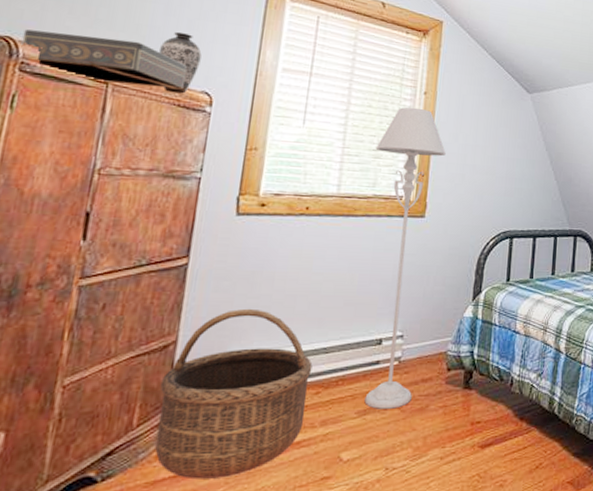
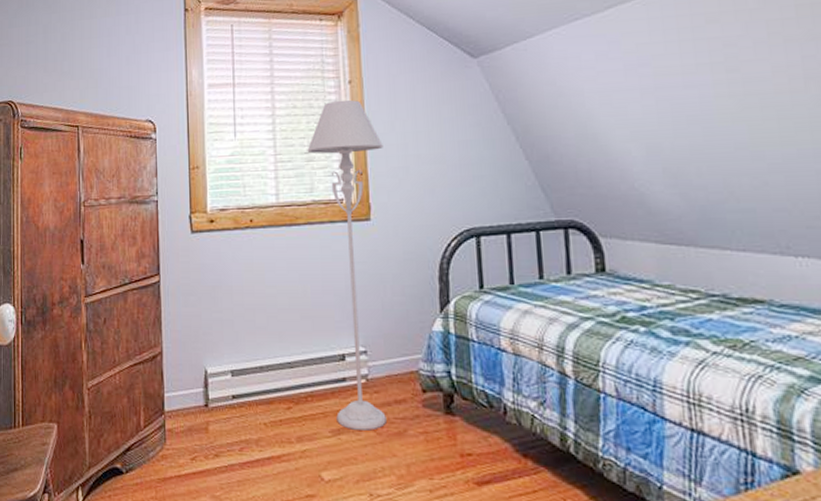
decorative box: present [21,29,187,90] -> none [19,85,132,126]
basket: present [155,308,313,480] -> none [155,322,281,483]
decorative vase: present [158,31,202,94] -> none [108,68,141,126]

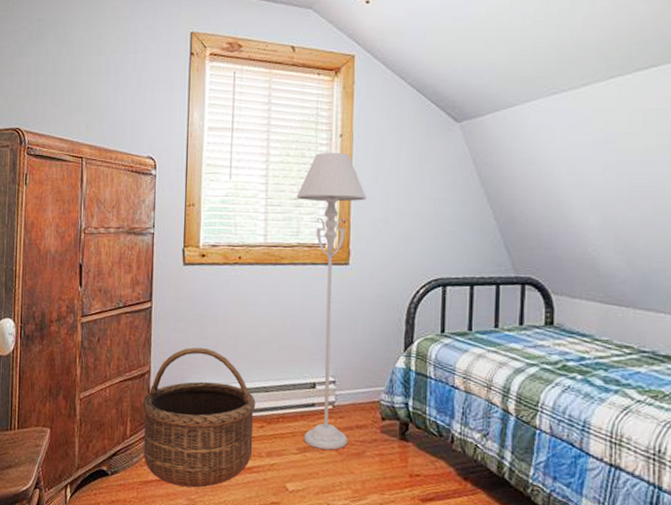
basket: none [155,322,281,483] -> present [142,347,256,488]

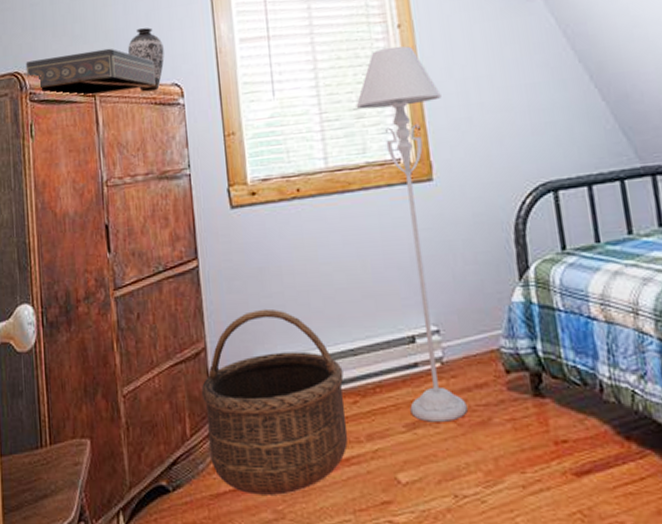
decorative box: none [26,119,134,157] -> present [25,48,156,97]
decorative vase: none [113,106,144,161] -> present [127,27,165,93]

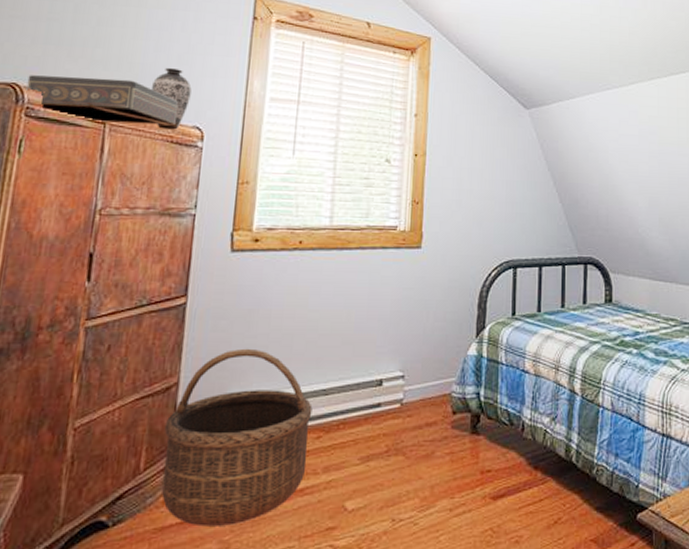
floor lamp: present [356,46,468,422] -> none [367,131,440,455]

